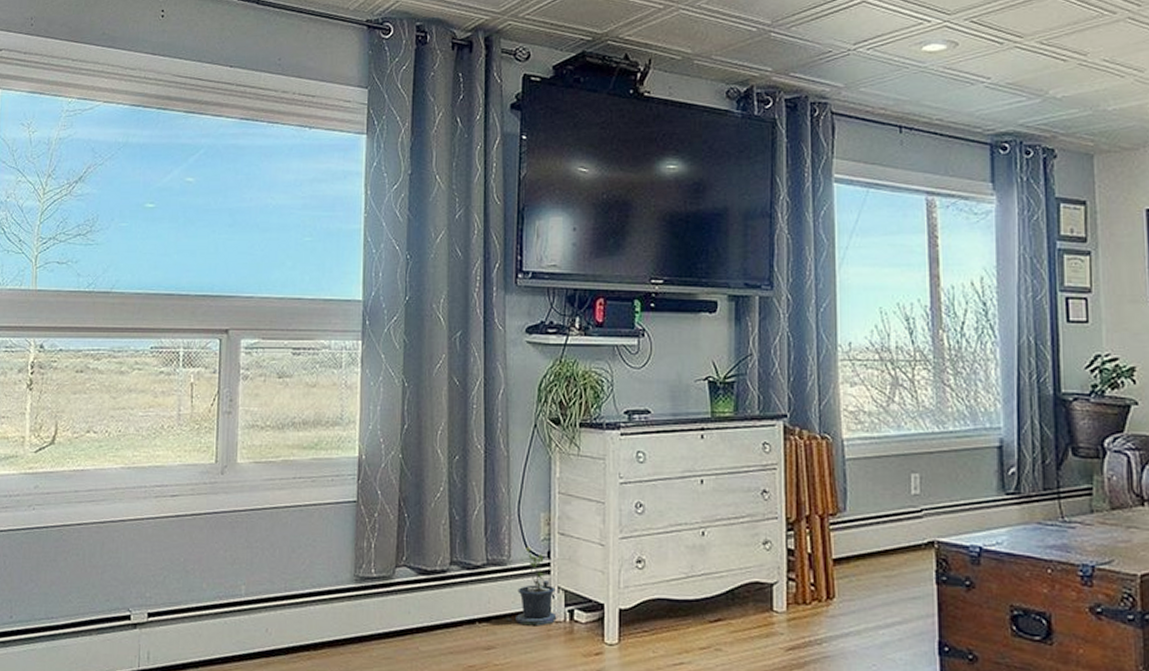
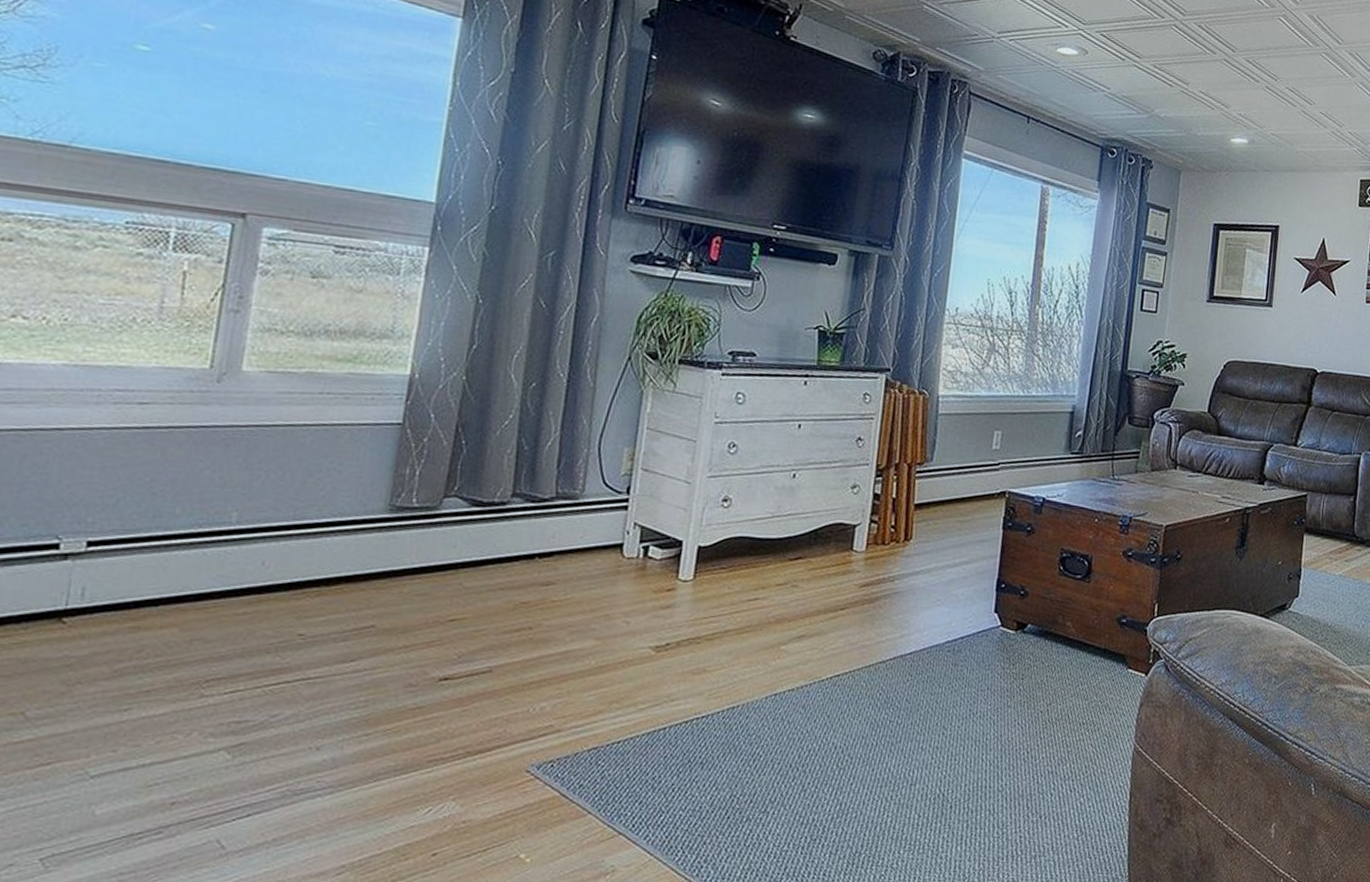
potted plant: present [505,546,557,626] -> none [571,481,632,562]

